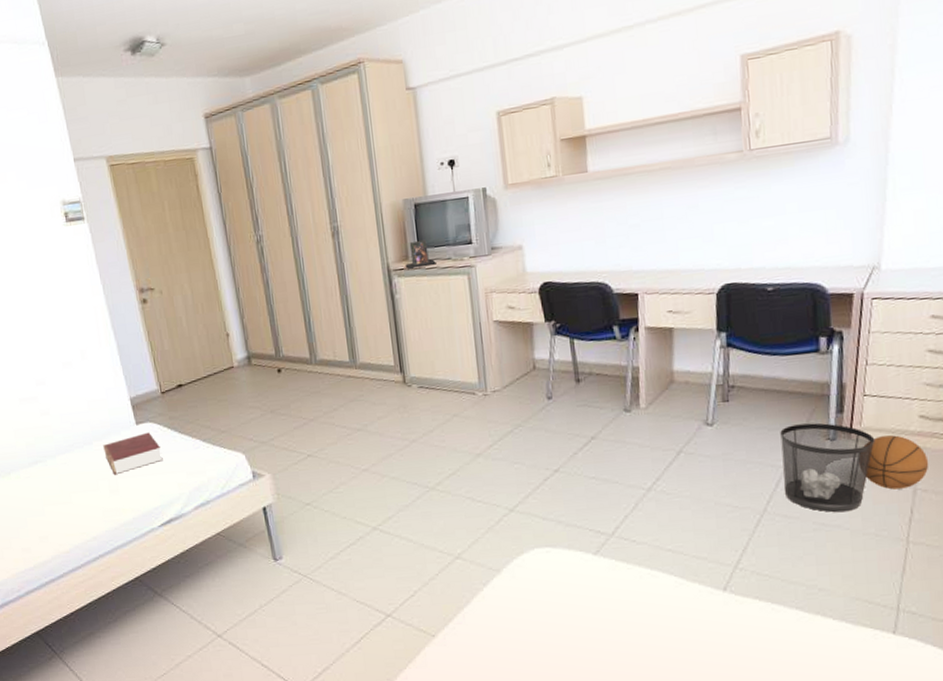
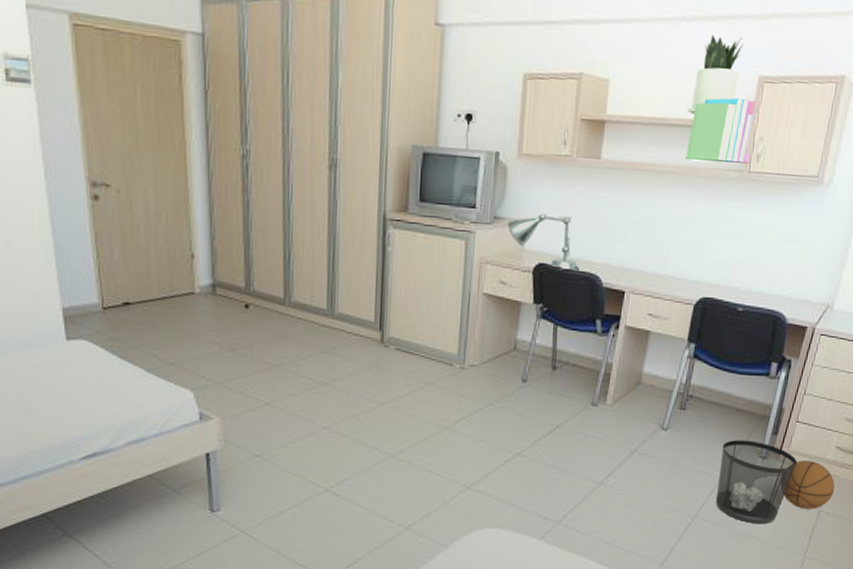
book: present [103,432,163,475] -> none [21,351,95,395]
photo frame: present [404,239,437,269] -> none [402,193,436,224]
desk lamp: none [506,232,586,286] -> present [507,213,579,271]
planter: none [668,24,719,109] -> present [686,35,744,114]
books: none [676,80,750,154] -> present [686,97,756,164]

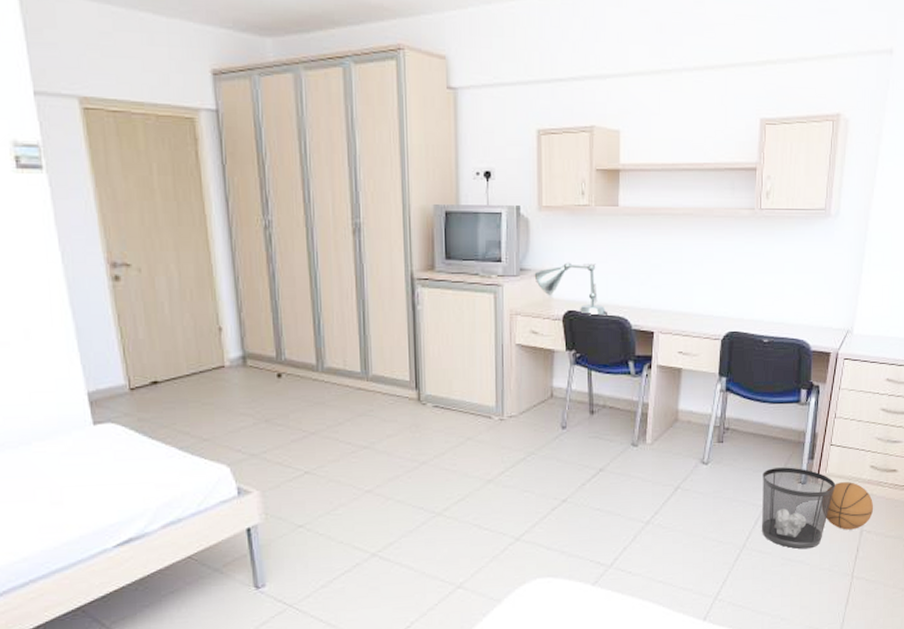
planter: present [686,35,744,114] -> none [696,83,743,158]
books: present [686,97,756,164] -> none [700,141,761,203]

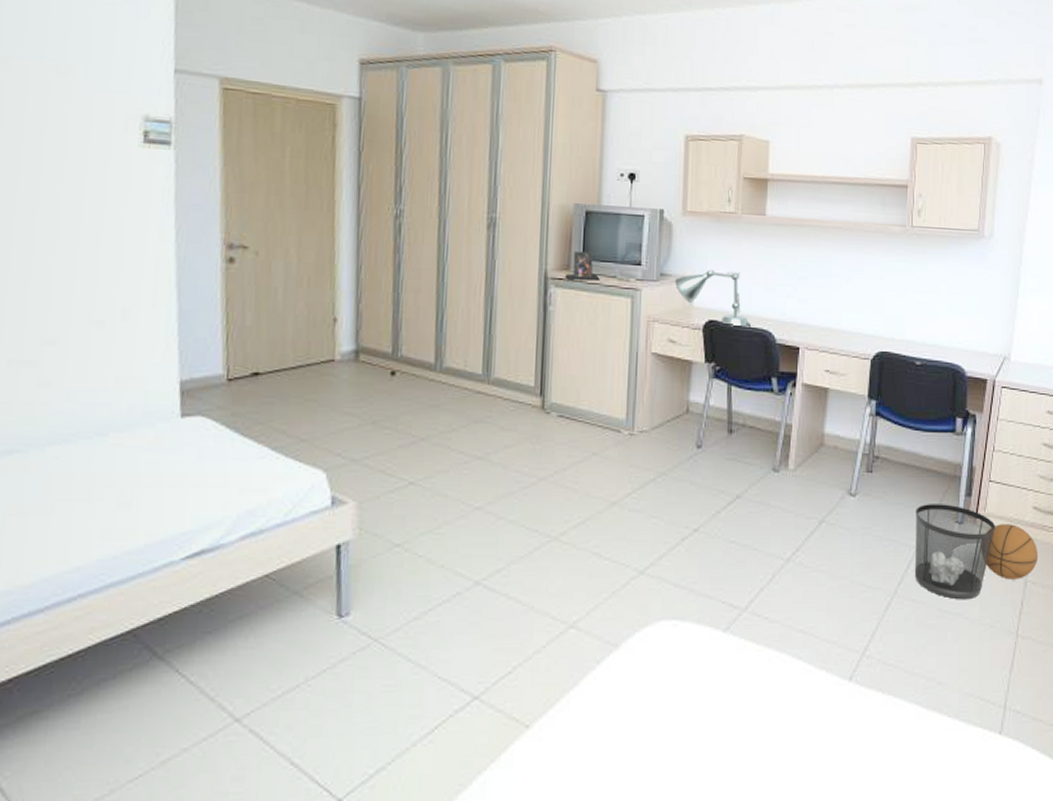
photo frame: none [430,250,463,280] -> present [564,251,600,282]

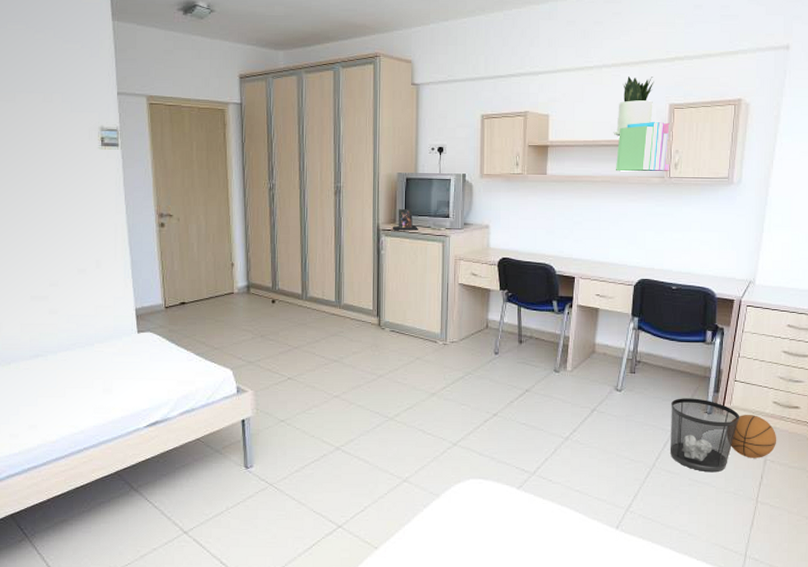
desk lamp: present [675,269,750,327] -> none [475,219,535,263]
planter: none [846,101,894,173] -> present [613,76,654,136]
books: none [849,157,913,219] -> present [616,122,670,172]

